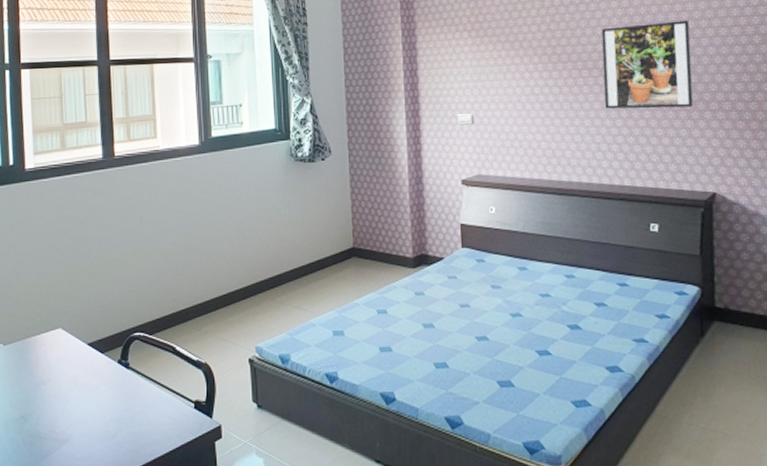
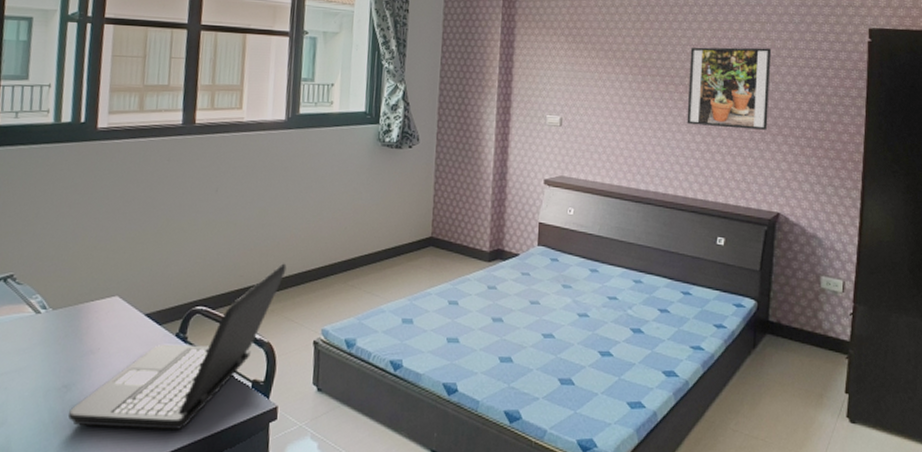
laptop: none [29,285,215,454] -> present [68,263,287,431]

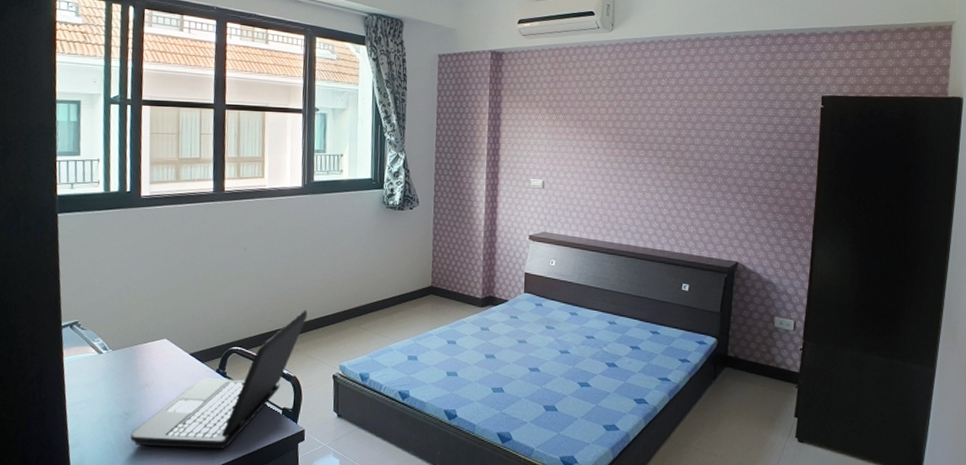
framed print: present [687,47,772,130] -> none [655,115,733,189]

